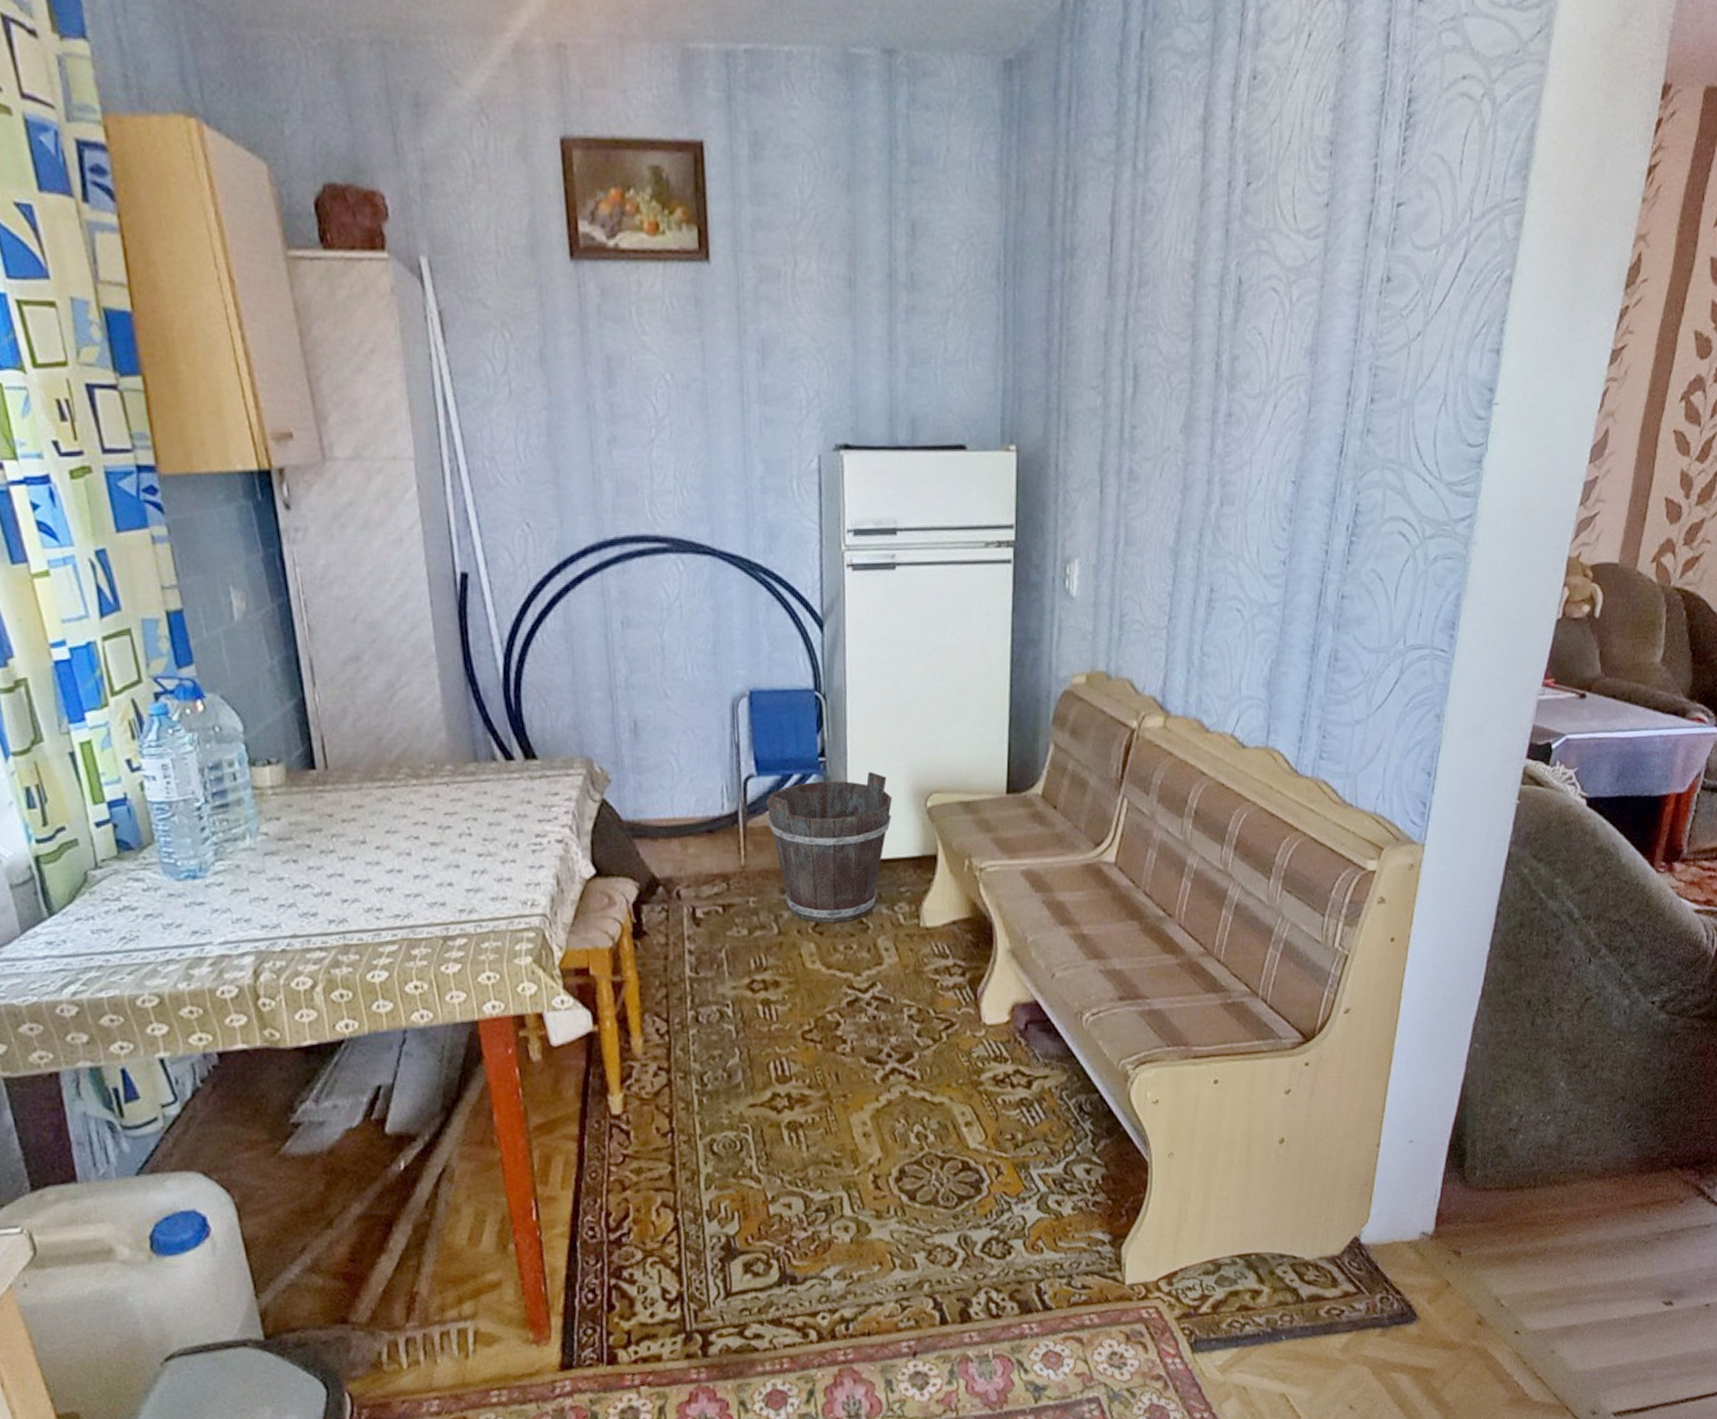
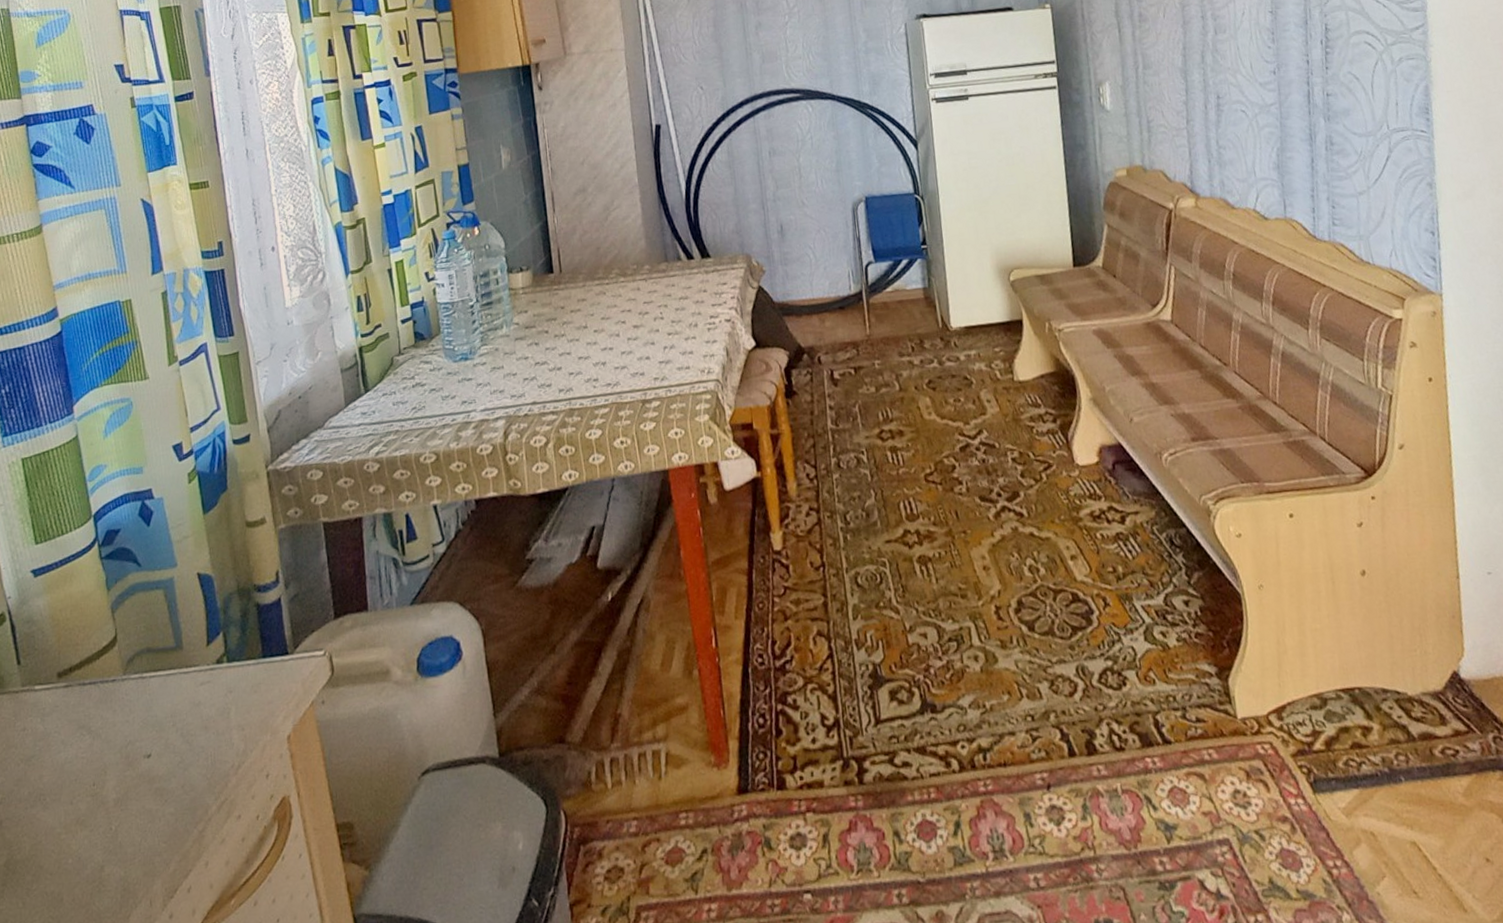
bucket: present [766,771,892,923] -> none [883,254,983,380]

